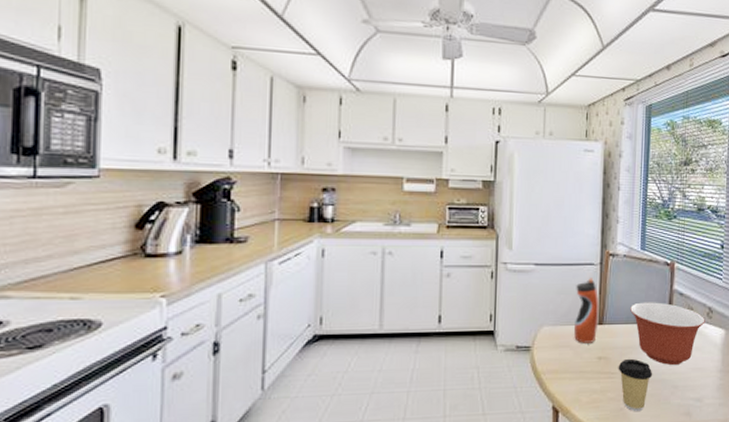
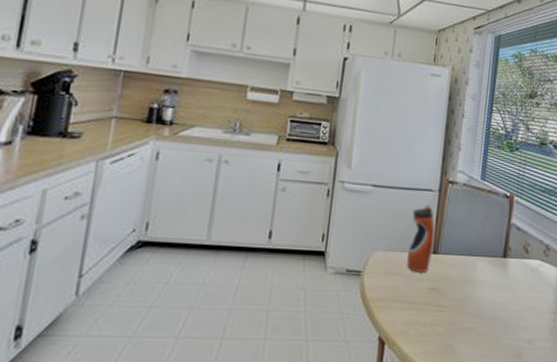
coffee cup: present [618,358,653,412] -> none [449,292,485,350]
mixing bowl: present [630,302,705,365] -> none [466,234,542,302]

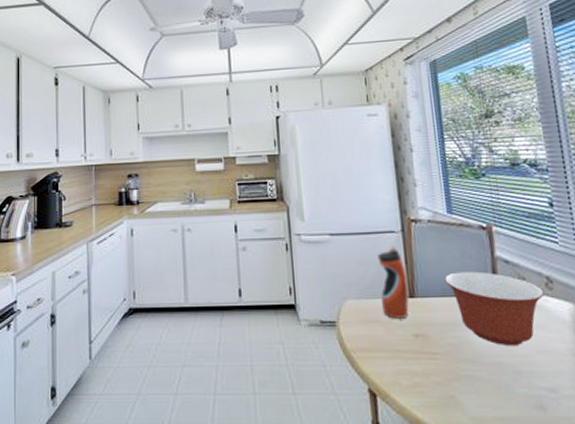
mixing bowl: none [466,234,542,302] -> present [445,271,545,345]

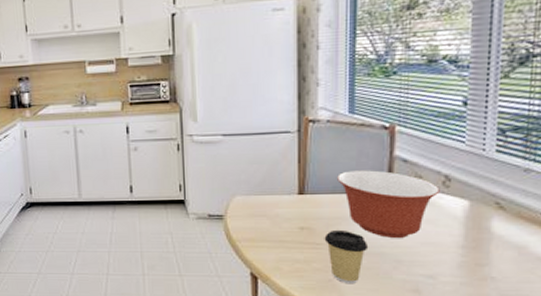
water bottle: present [377,246,409,319] -> none [270,146,299,213]
coffee cup: none [440,336,486,401] -> present [324,229,369,285]

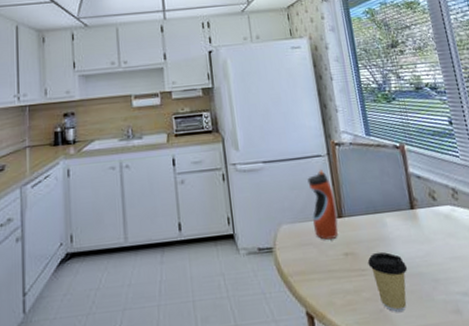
water bottle: none [270,146,299,213] -> present [307,170,338,240]
mixing bowl: present [337,170,440,238] -> none [367,188,452,256]

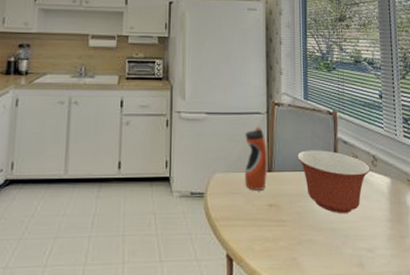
mixing bowl: none [367,188,452,256] -> present [297,150,371,213]
coffee cup: present [367,252,408,313] -> none [288,206,323,262]

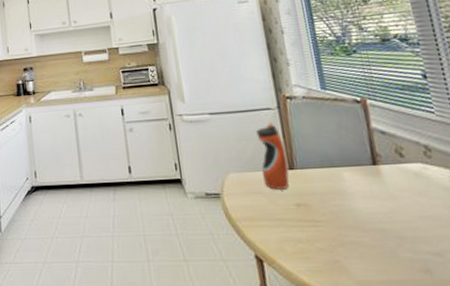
mixing bowl: present [297,150,371,213] -> none [322,143,424,212]

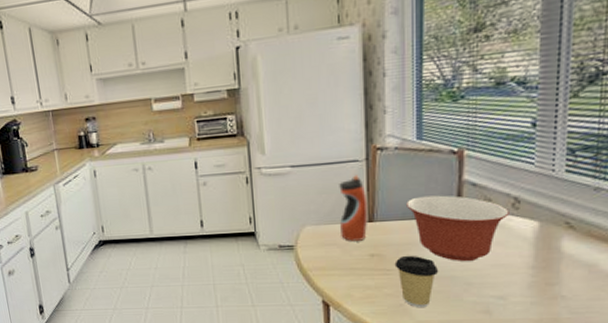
coffee cup: none [321,205,368,266] -> present [394,255,439,308]
mixing bowl: none [322,143,424,212] -> present [407,195,509,261]

